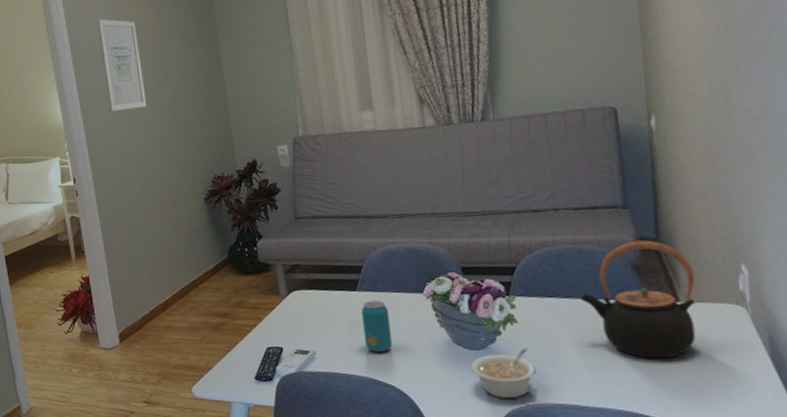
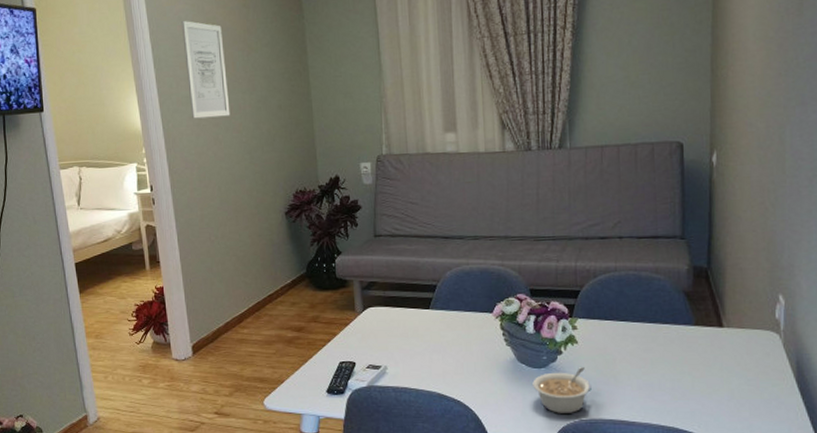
beverage can: present [361,301,393,352] -> none [433,319,461,368]
teapot: present [581,240,696,359] -> none [636,269,738,380]

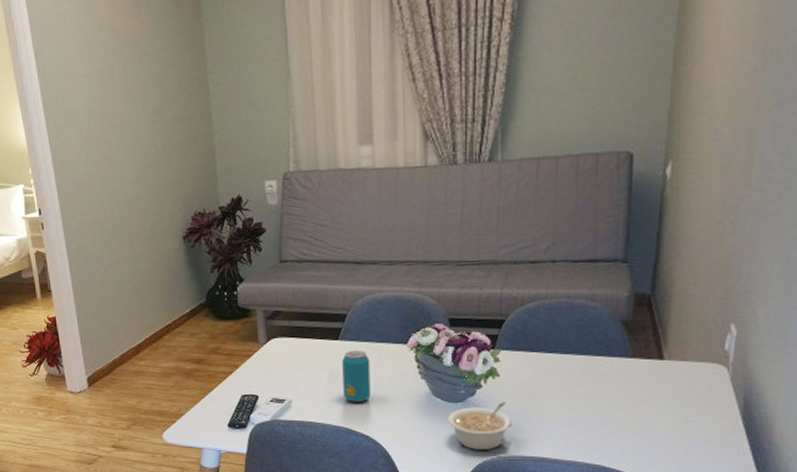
wall art: present [181,20,230,119] -> none [66,22,122,135]
beverage can: none [433,319,461,368] -> present [342,351,371,402]

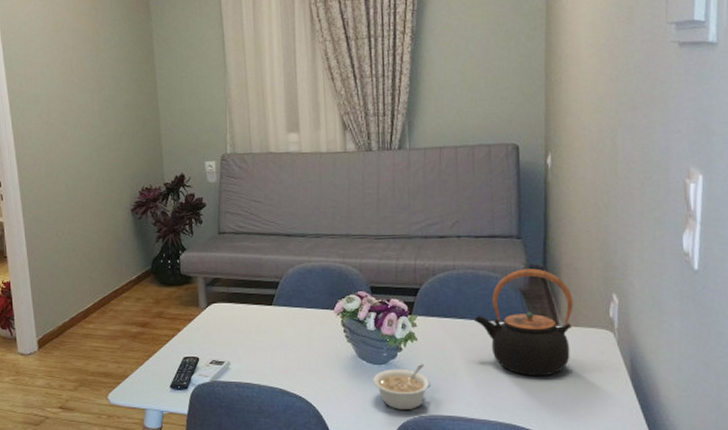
beverage can: present [342,351,371,402] -> none [276,316,303,364]
teapot: none [566,296,683,416] -> present [474,268,573,377]

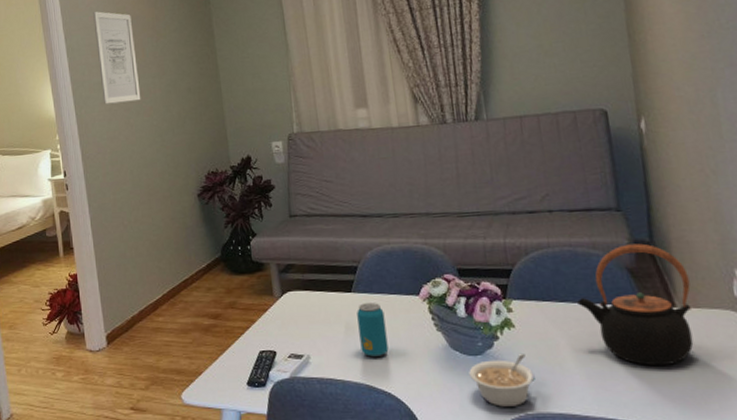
wall art: none [32,21,79,117] -> present [93,11,141,105]
beverage can: none [276,316,303,364] -> present [357,303,389,357]

